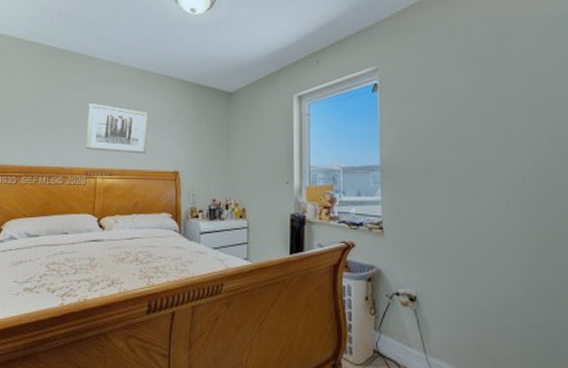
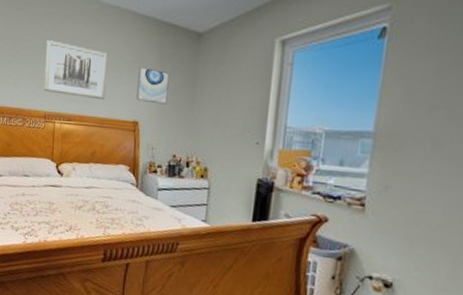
wall art: none [176,122,206,155] -> present [136,66,170,105]

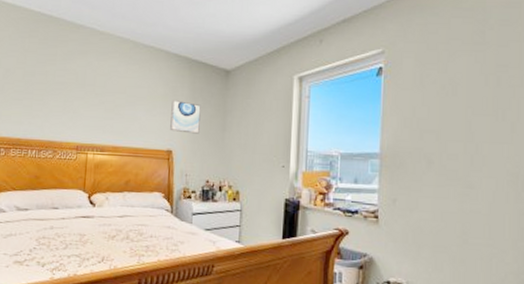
wall art: present [43,40,108,100] -> none [76,75,142,131]

